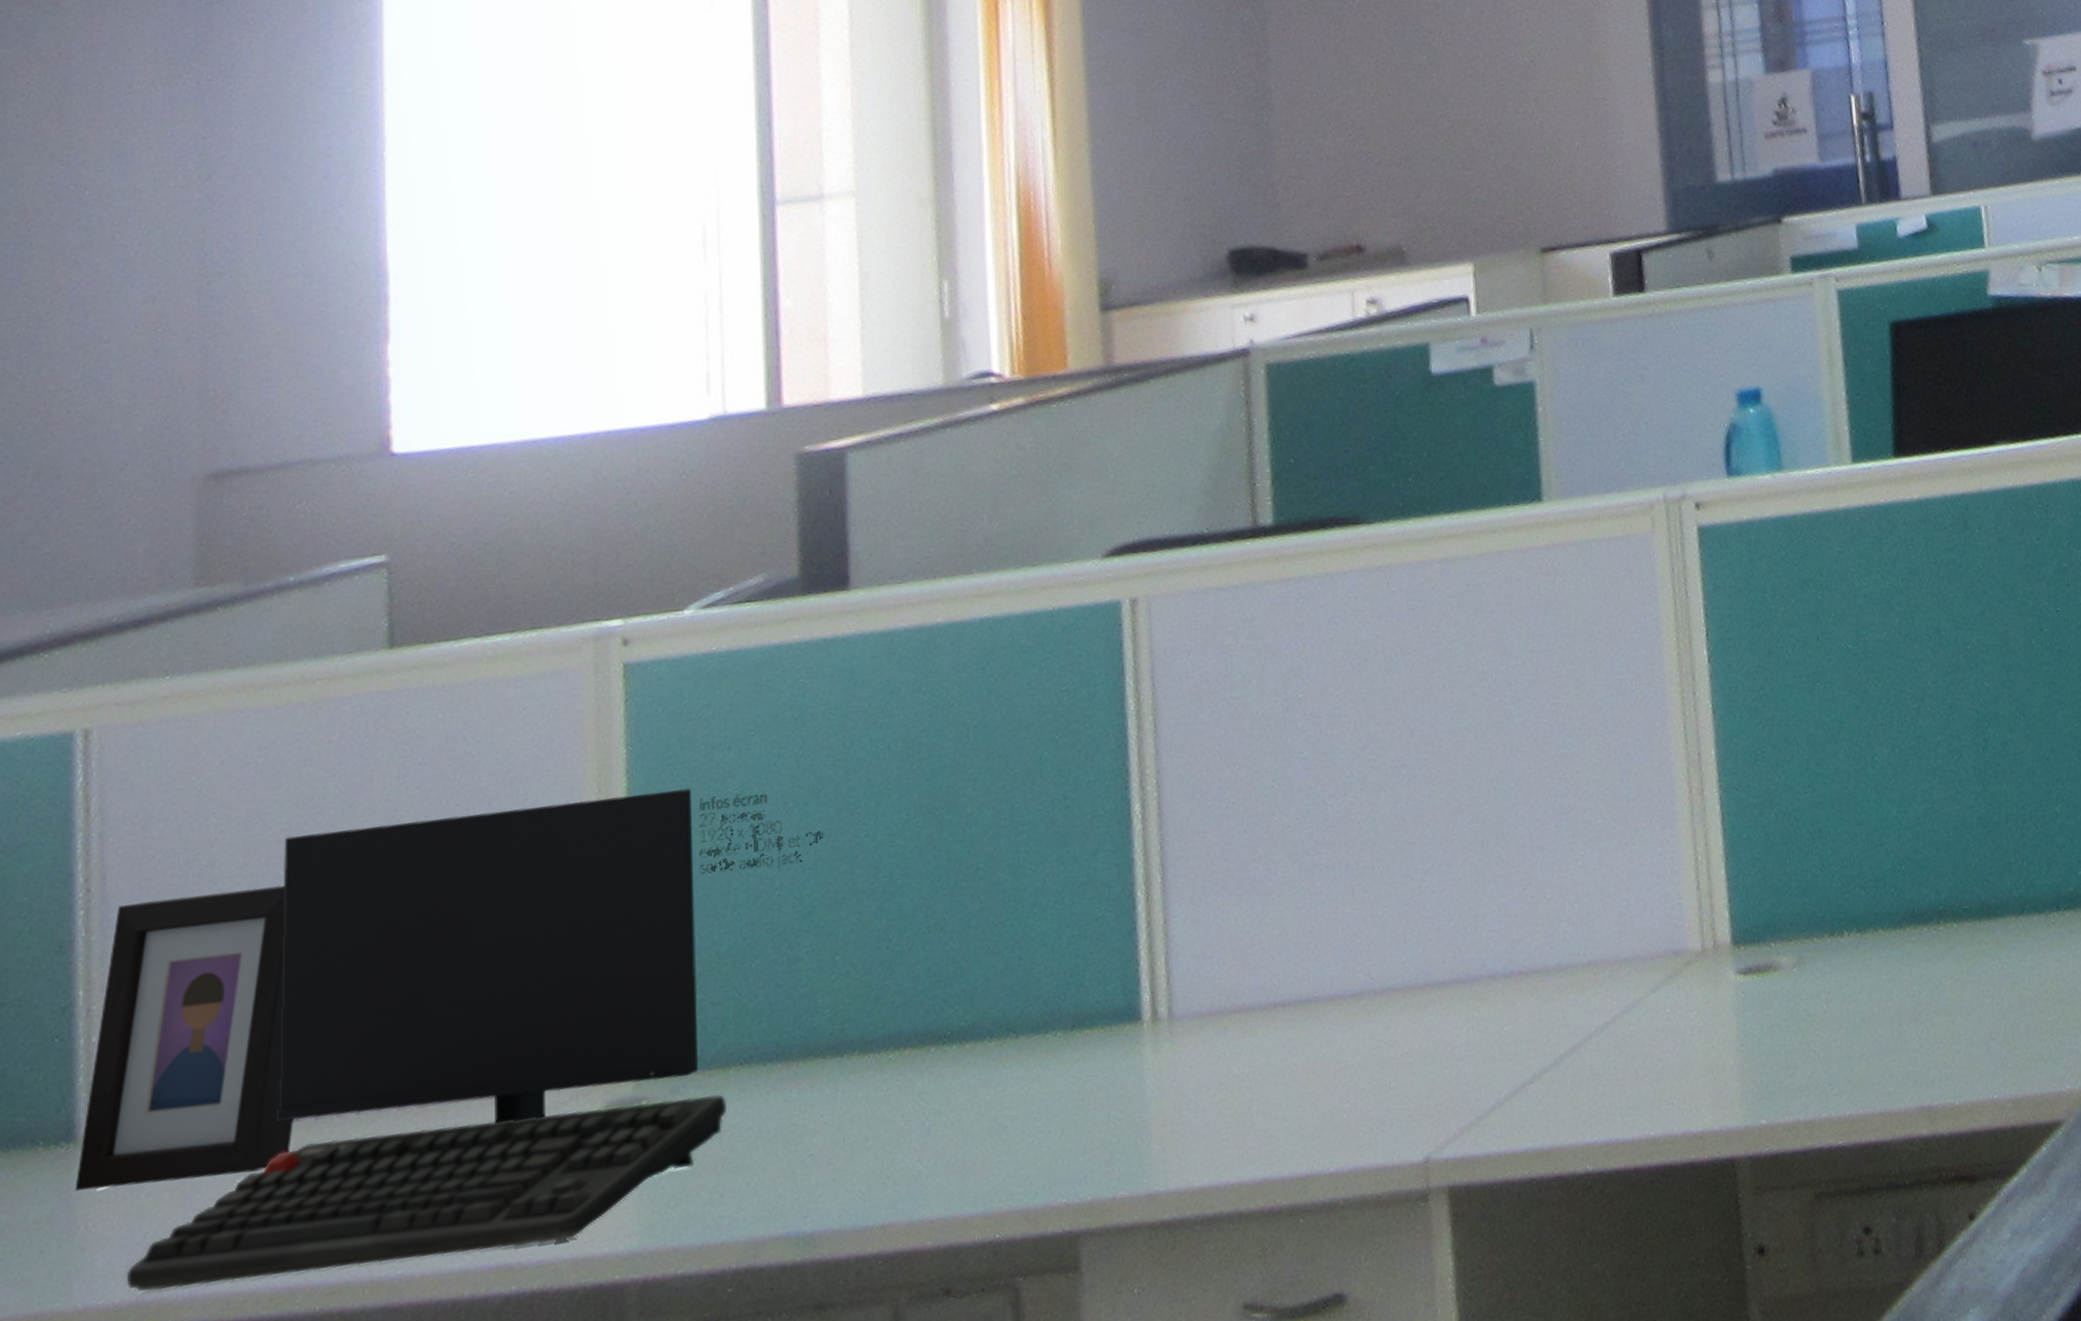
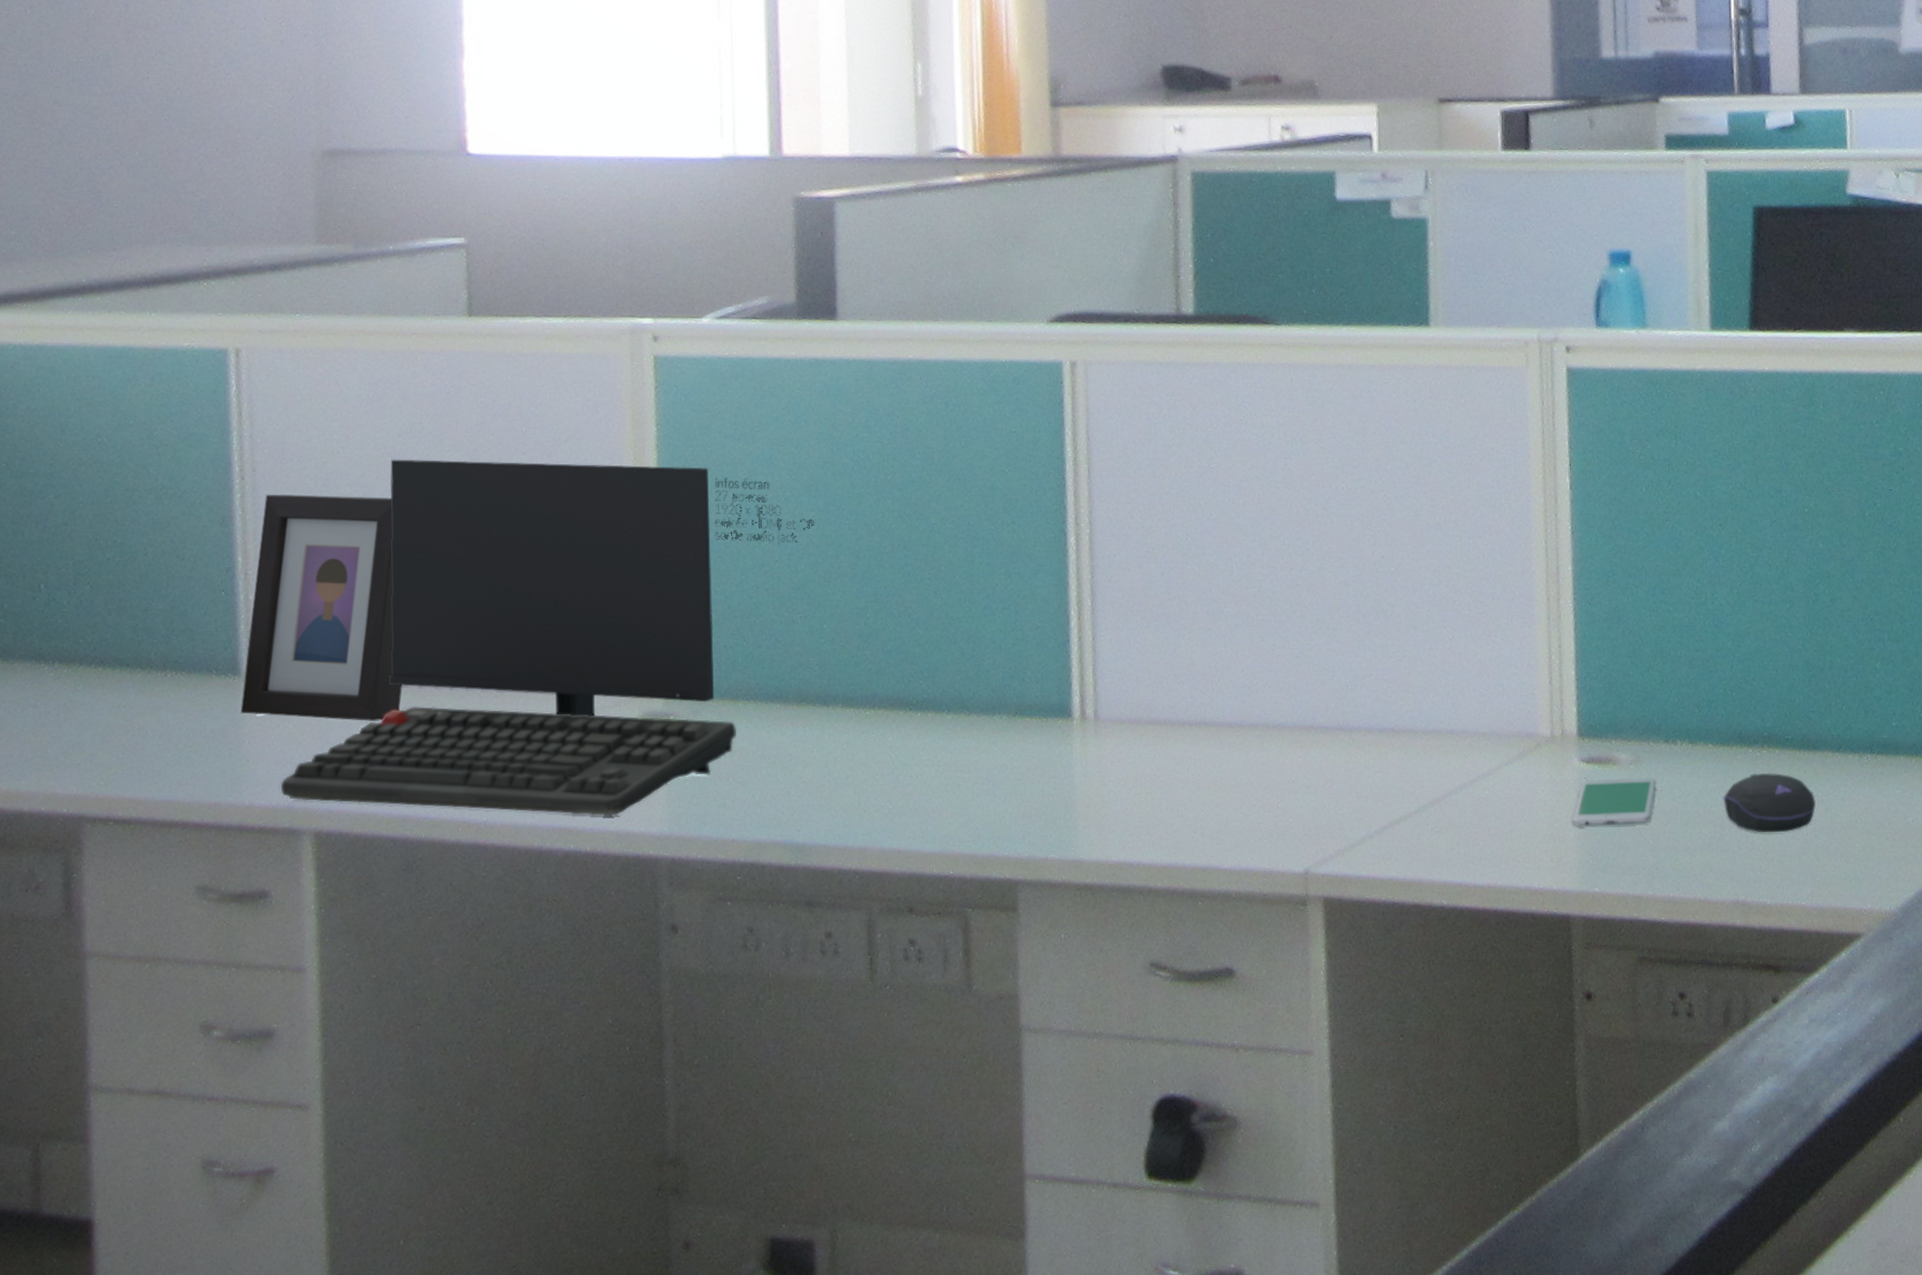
phone: none [1730,979,1824,1052] -> present [1571,778,1657,828]
computer mouse: none [1898,950,2002,1023] -> present [1723,772,1816,833]

